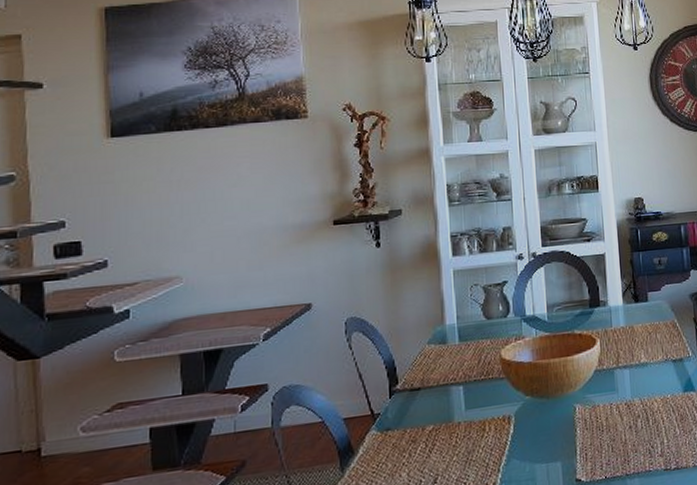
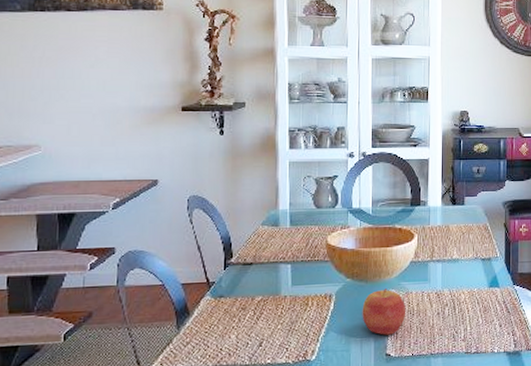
apple: none [545,404,595,458] -> present [362,289,406,335]

